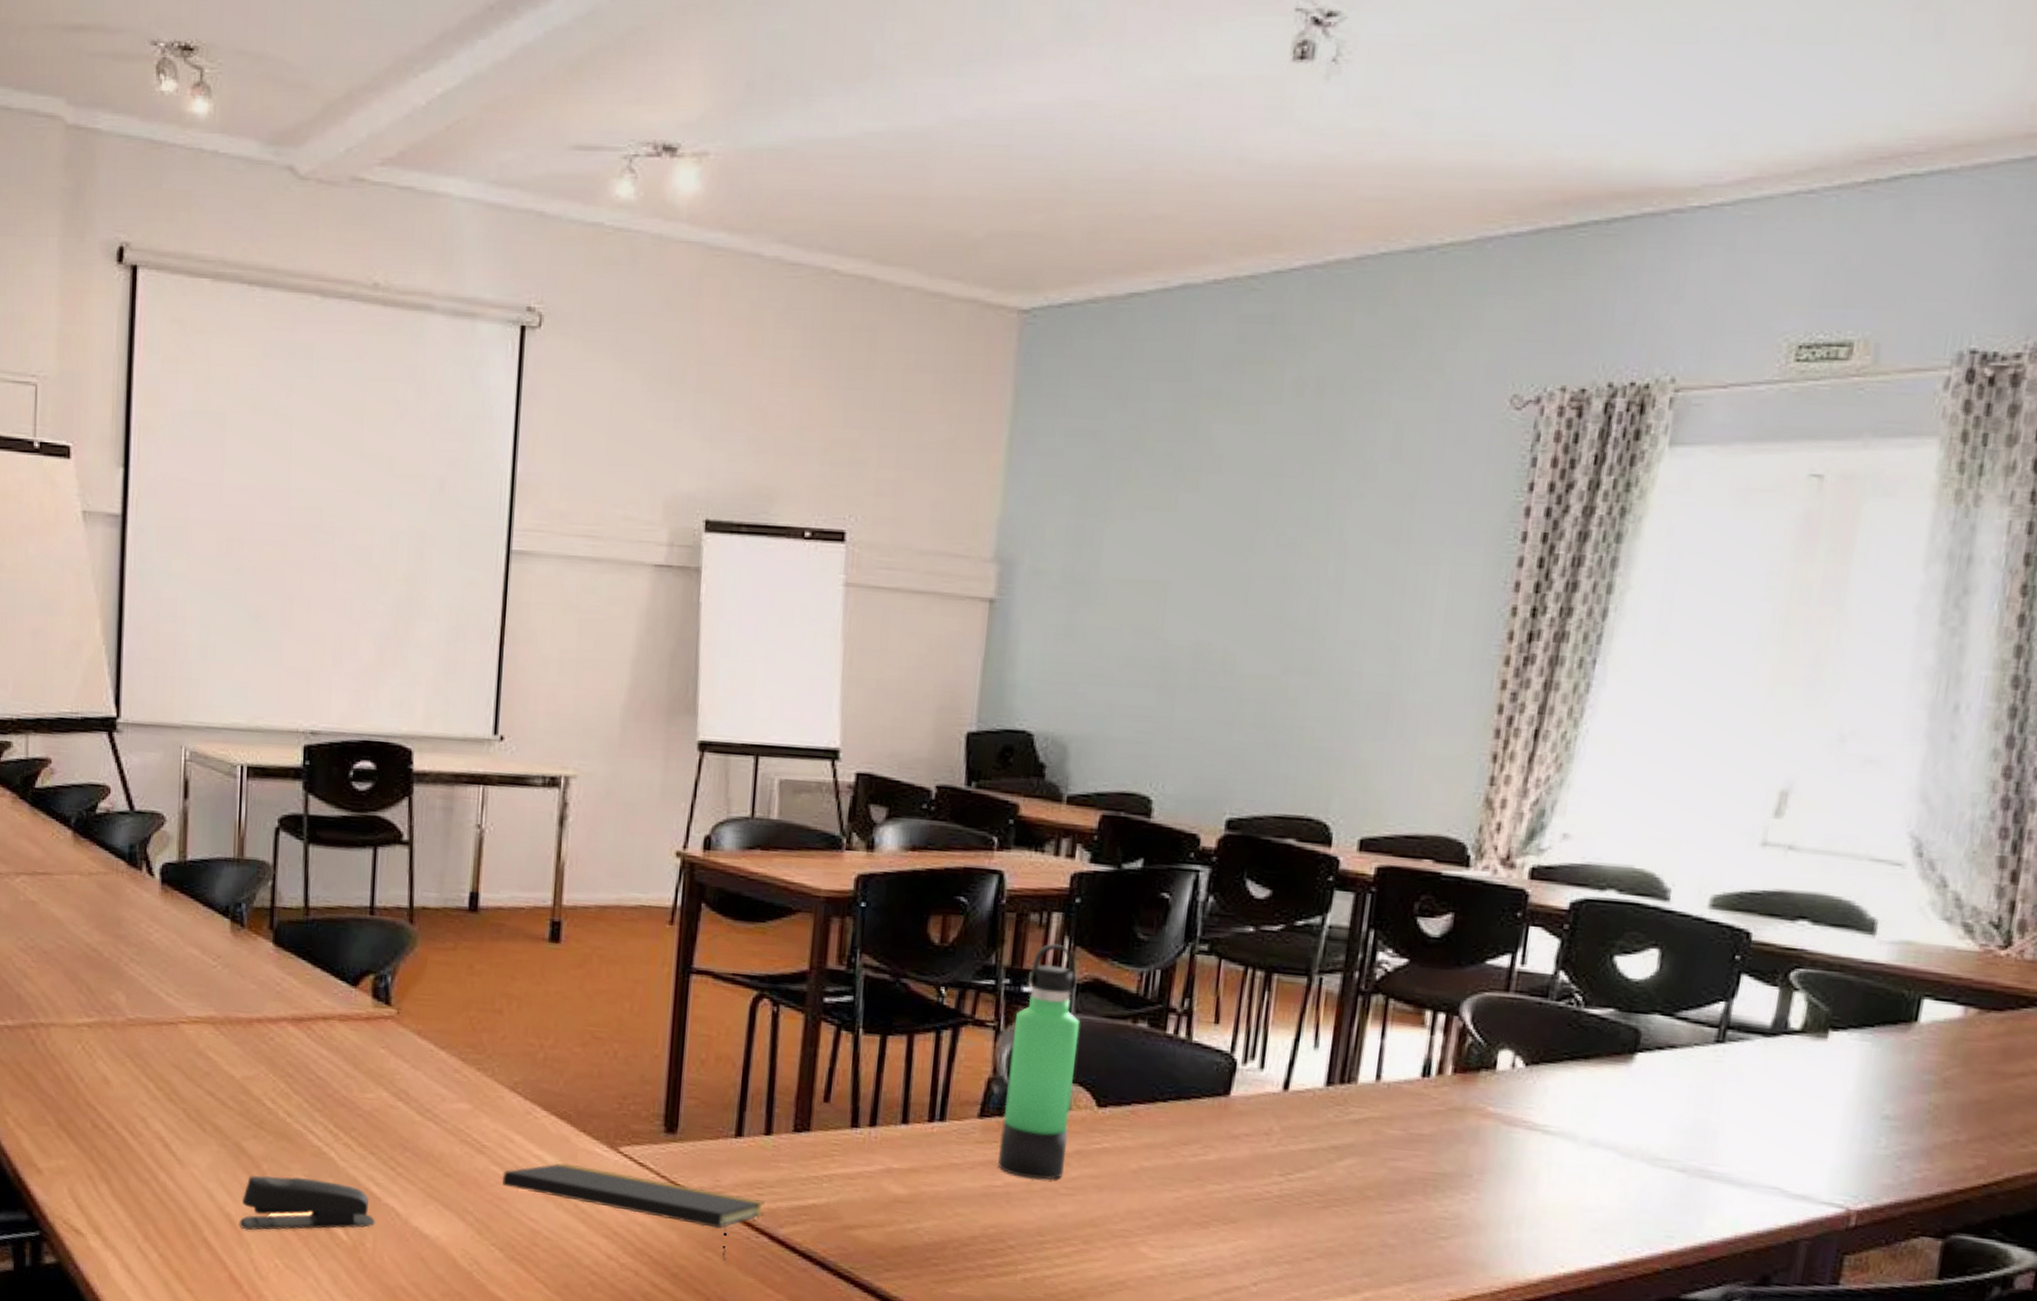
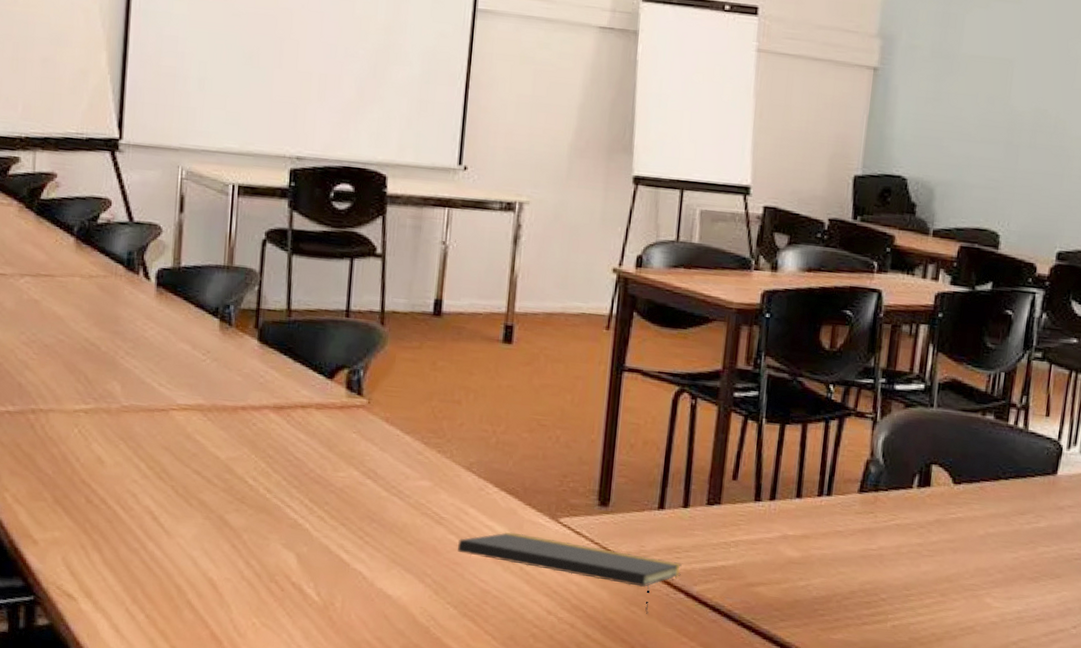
stapler: present [239,1175,375,1231] -> none [221,544,344,593]
thermos bottle: present [997,943,1081,1180] -> none [873,350,941,544]

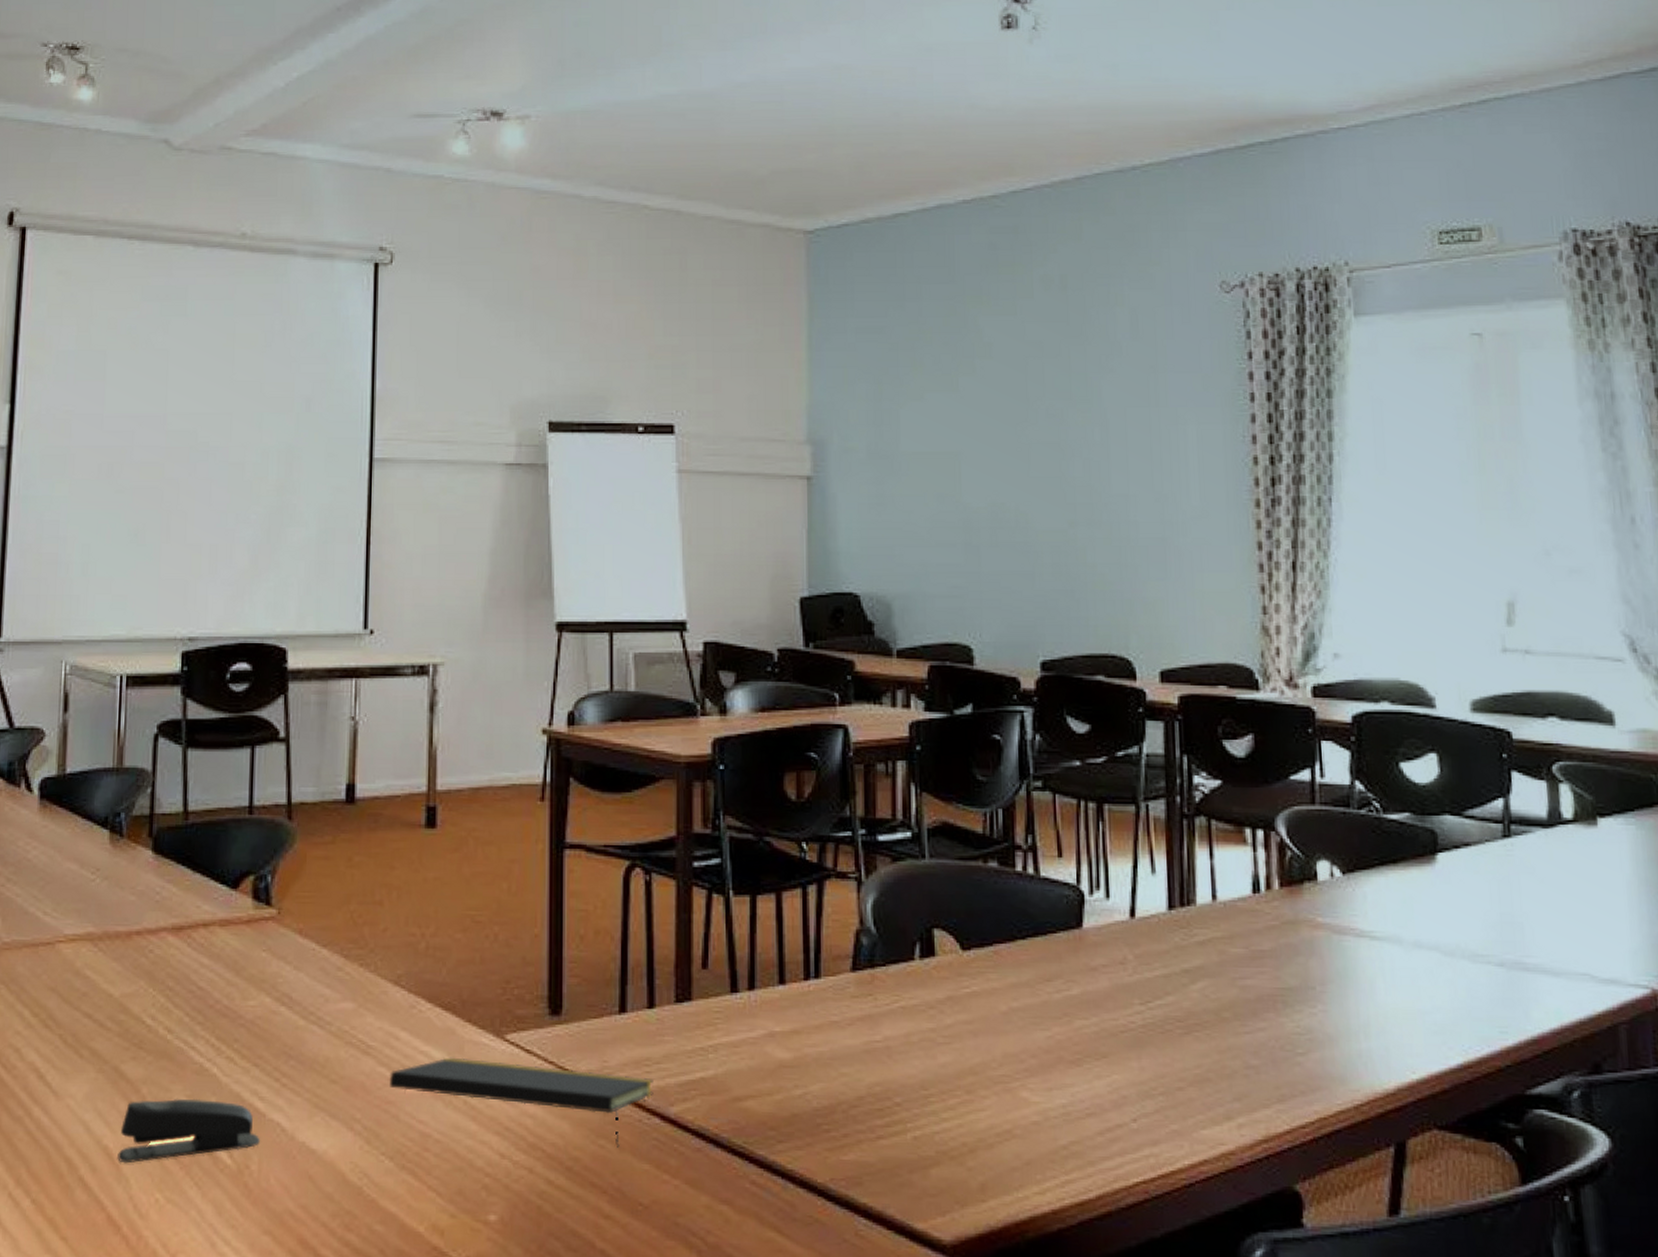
stapler: none [221,544,344,593] -> present [117,1098,260,1164]

